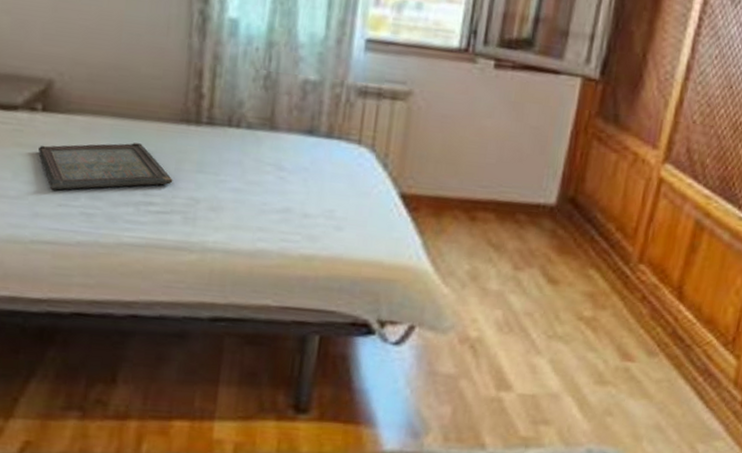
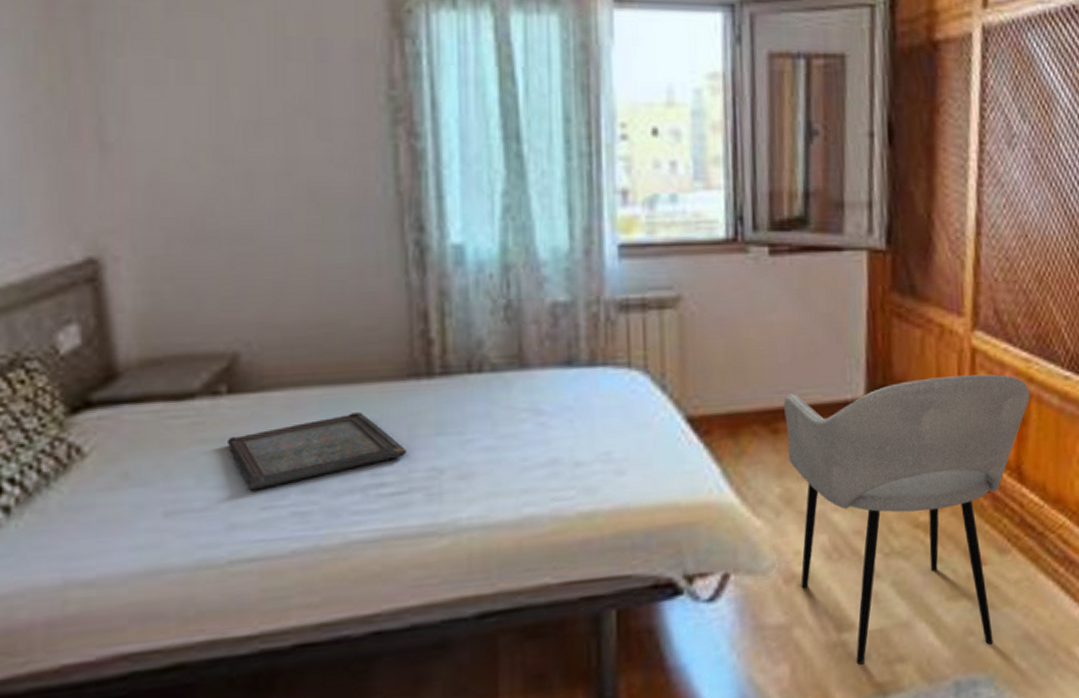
armchair: none [472,189,705,427] -> present [784,374,1030,665]

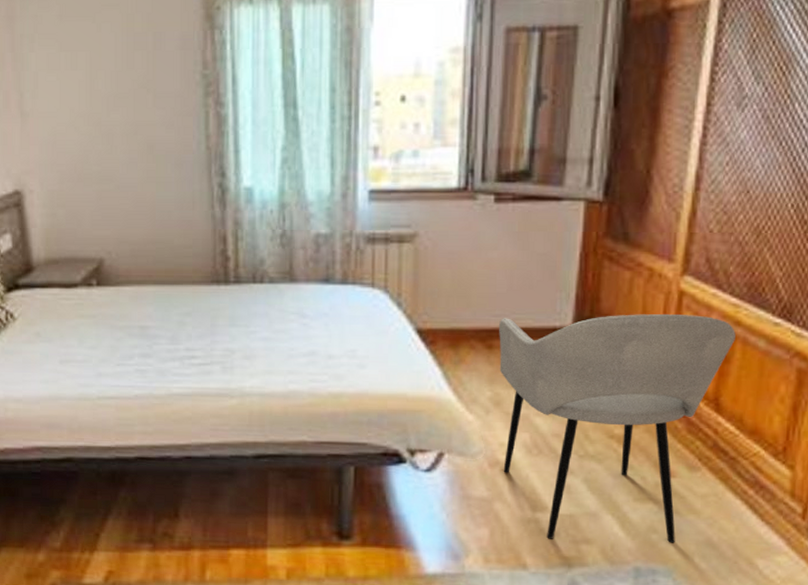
serving tray: present [228,412,407,491] -> none [97,305,210,352]

